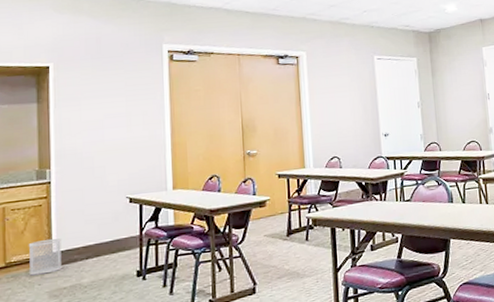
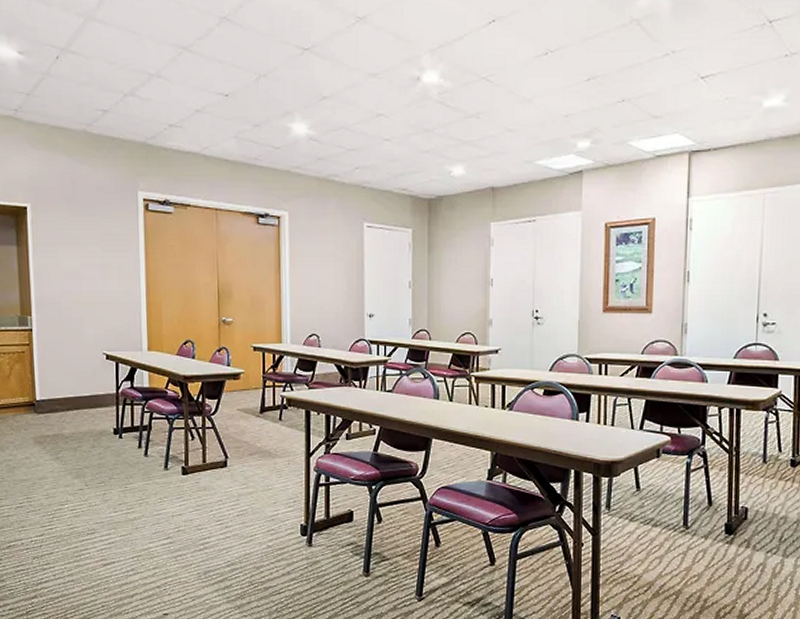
wastebasket: present [28,238,62,276] -> none [14,386,45,420]

